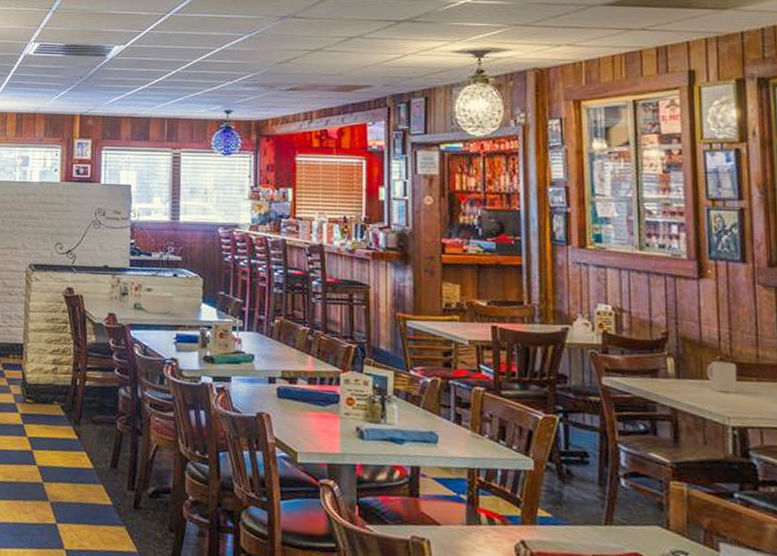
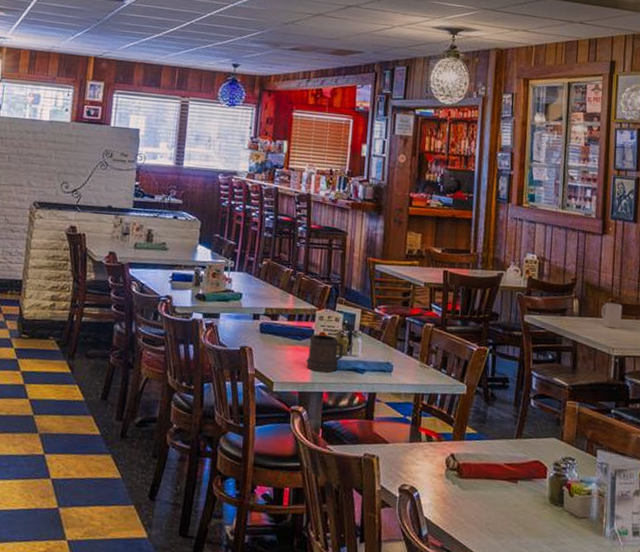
bowl: present [140,291,174,314] -> none [140,231,173,254]
beer mug: none [333,399,376,444] -> present [306,334,343,374]

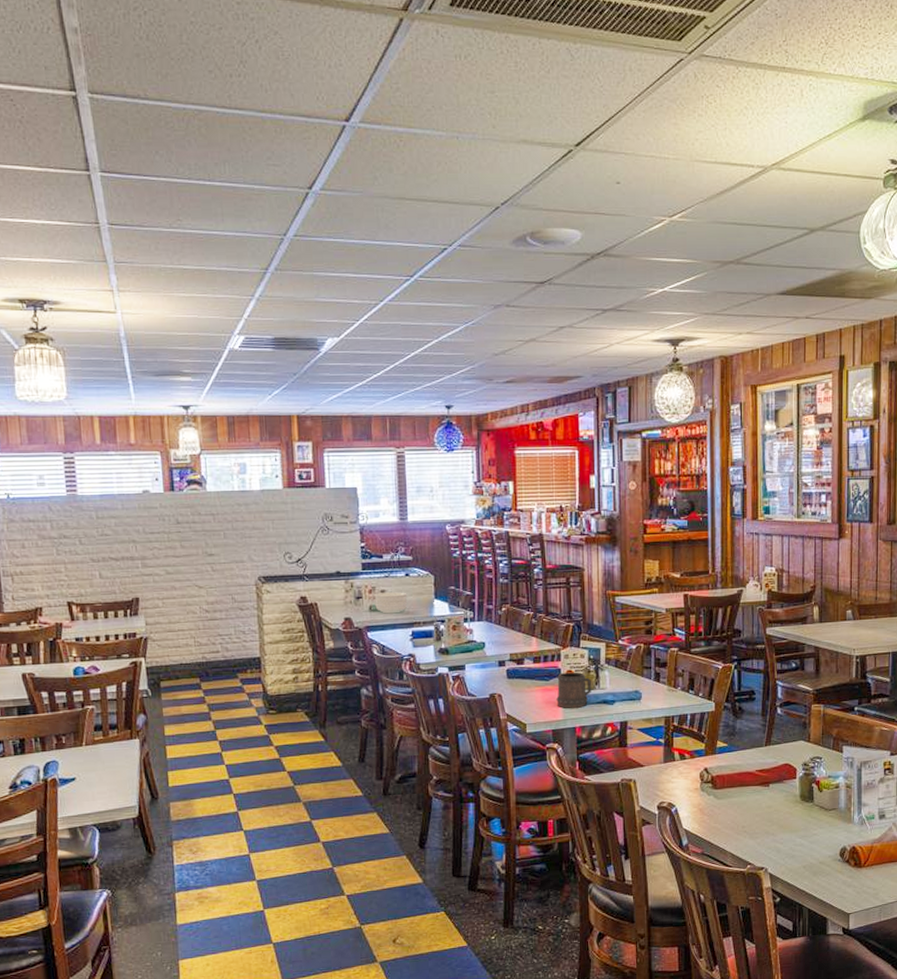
bowl: none [140,231,173,254] -> present [374,592,408,614]
cup: present [601,302,623,329] -> none [841,605,862,630]

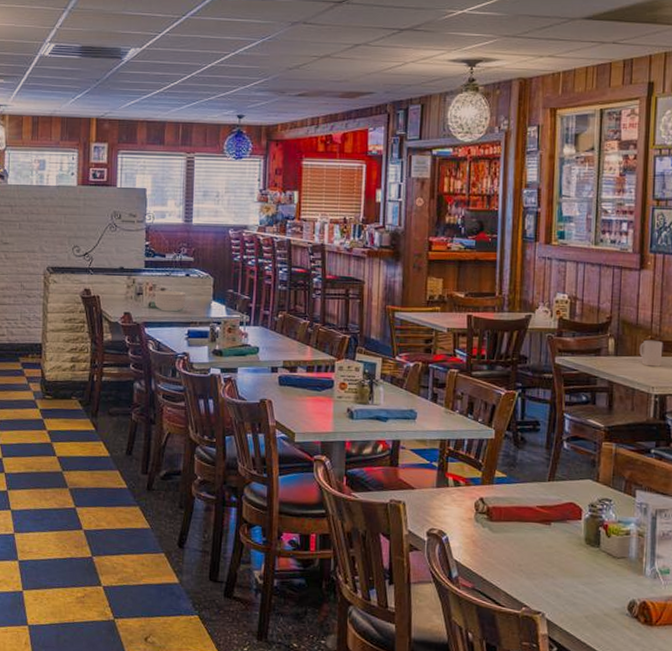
beer mug: present [556,672,591,709] -> none [327,384,365,423]
cup: none [841,605,862,630] -> present [639,339,664,367]

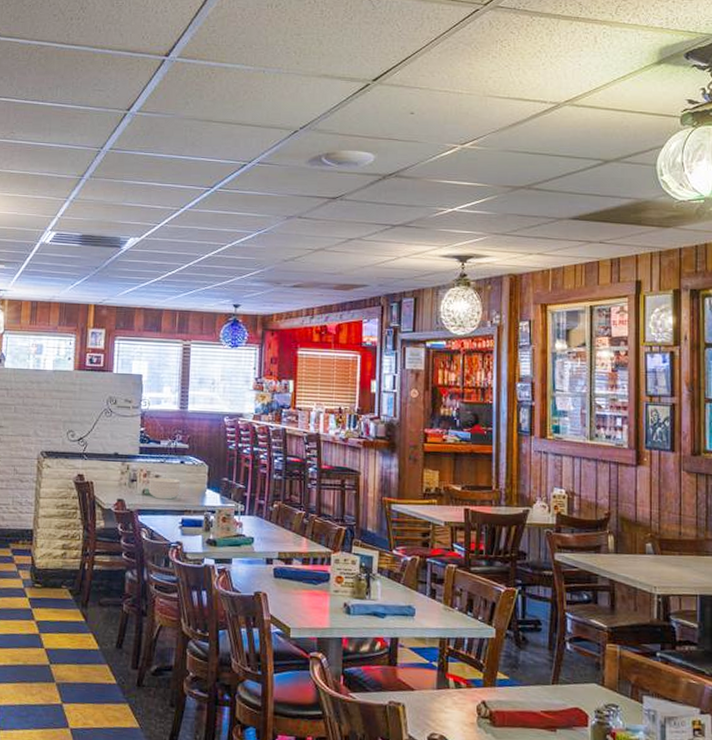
cup: present [639,339,664,367] -> none [639,537,664,566]

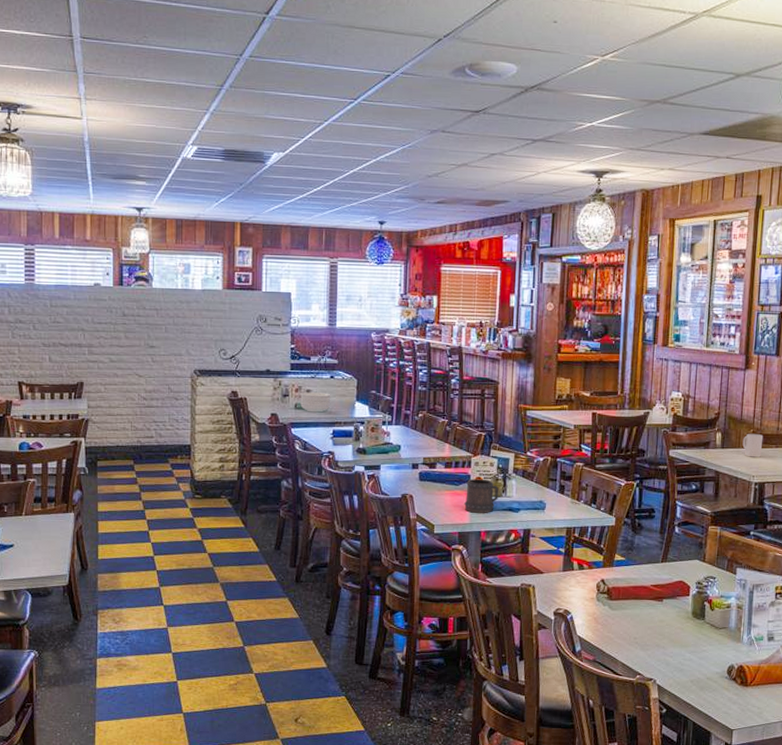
beer mug: none [323,577,362,618] -> present [464,478,499,514]
cup: none [639,537,664,566] -> present [742,433,764,457]

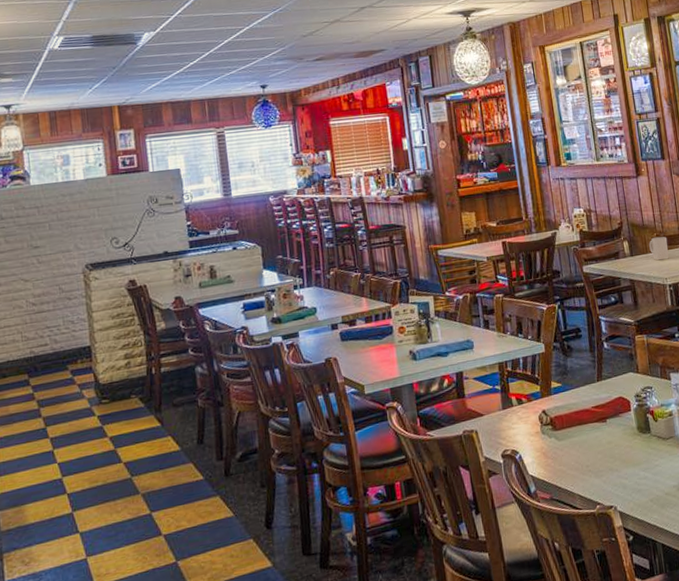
bowl: present [300,392,331,413] -> none [203,265,237,289]
beer mug: present [464,478,499,514] -> none [390,327,425,366]

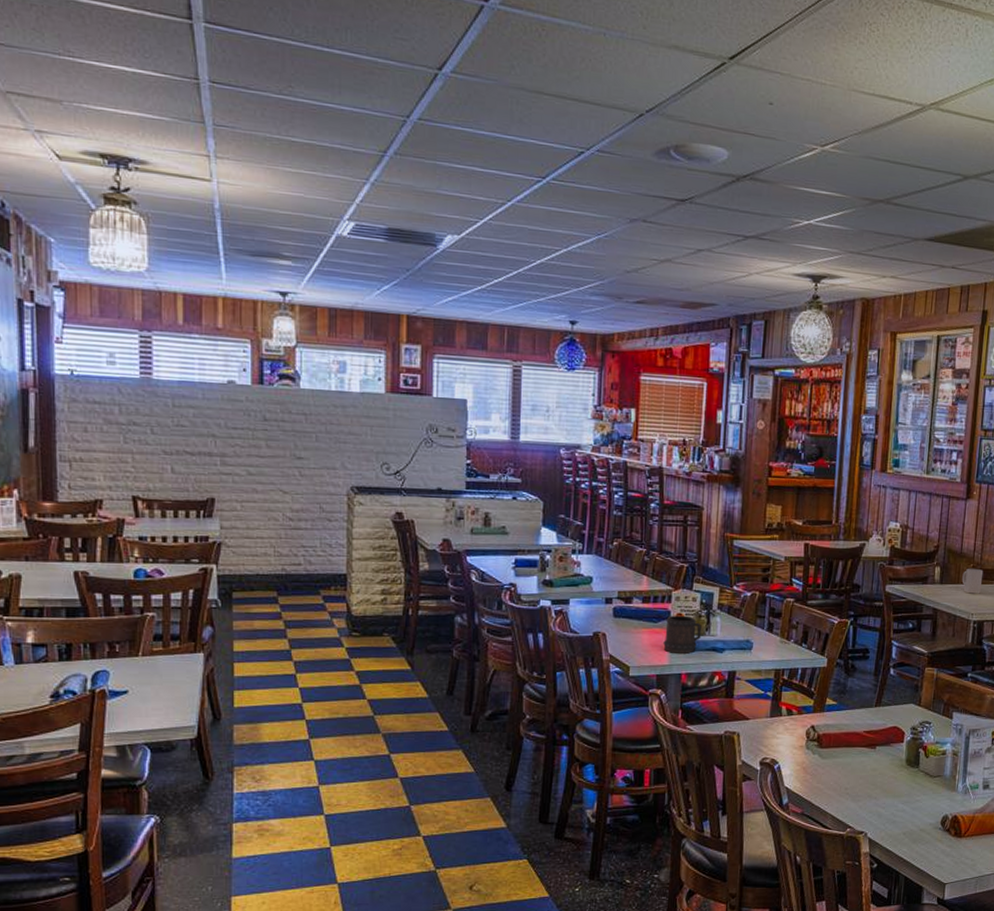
beer mug: none [390,327,425,366] -> present [663,615,701,655]

